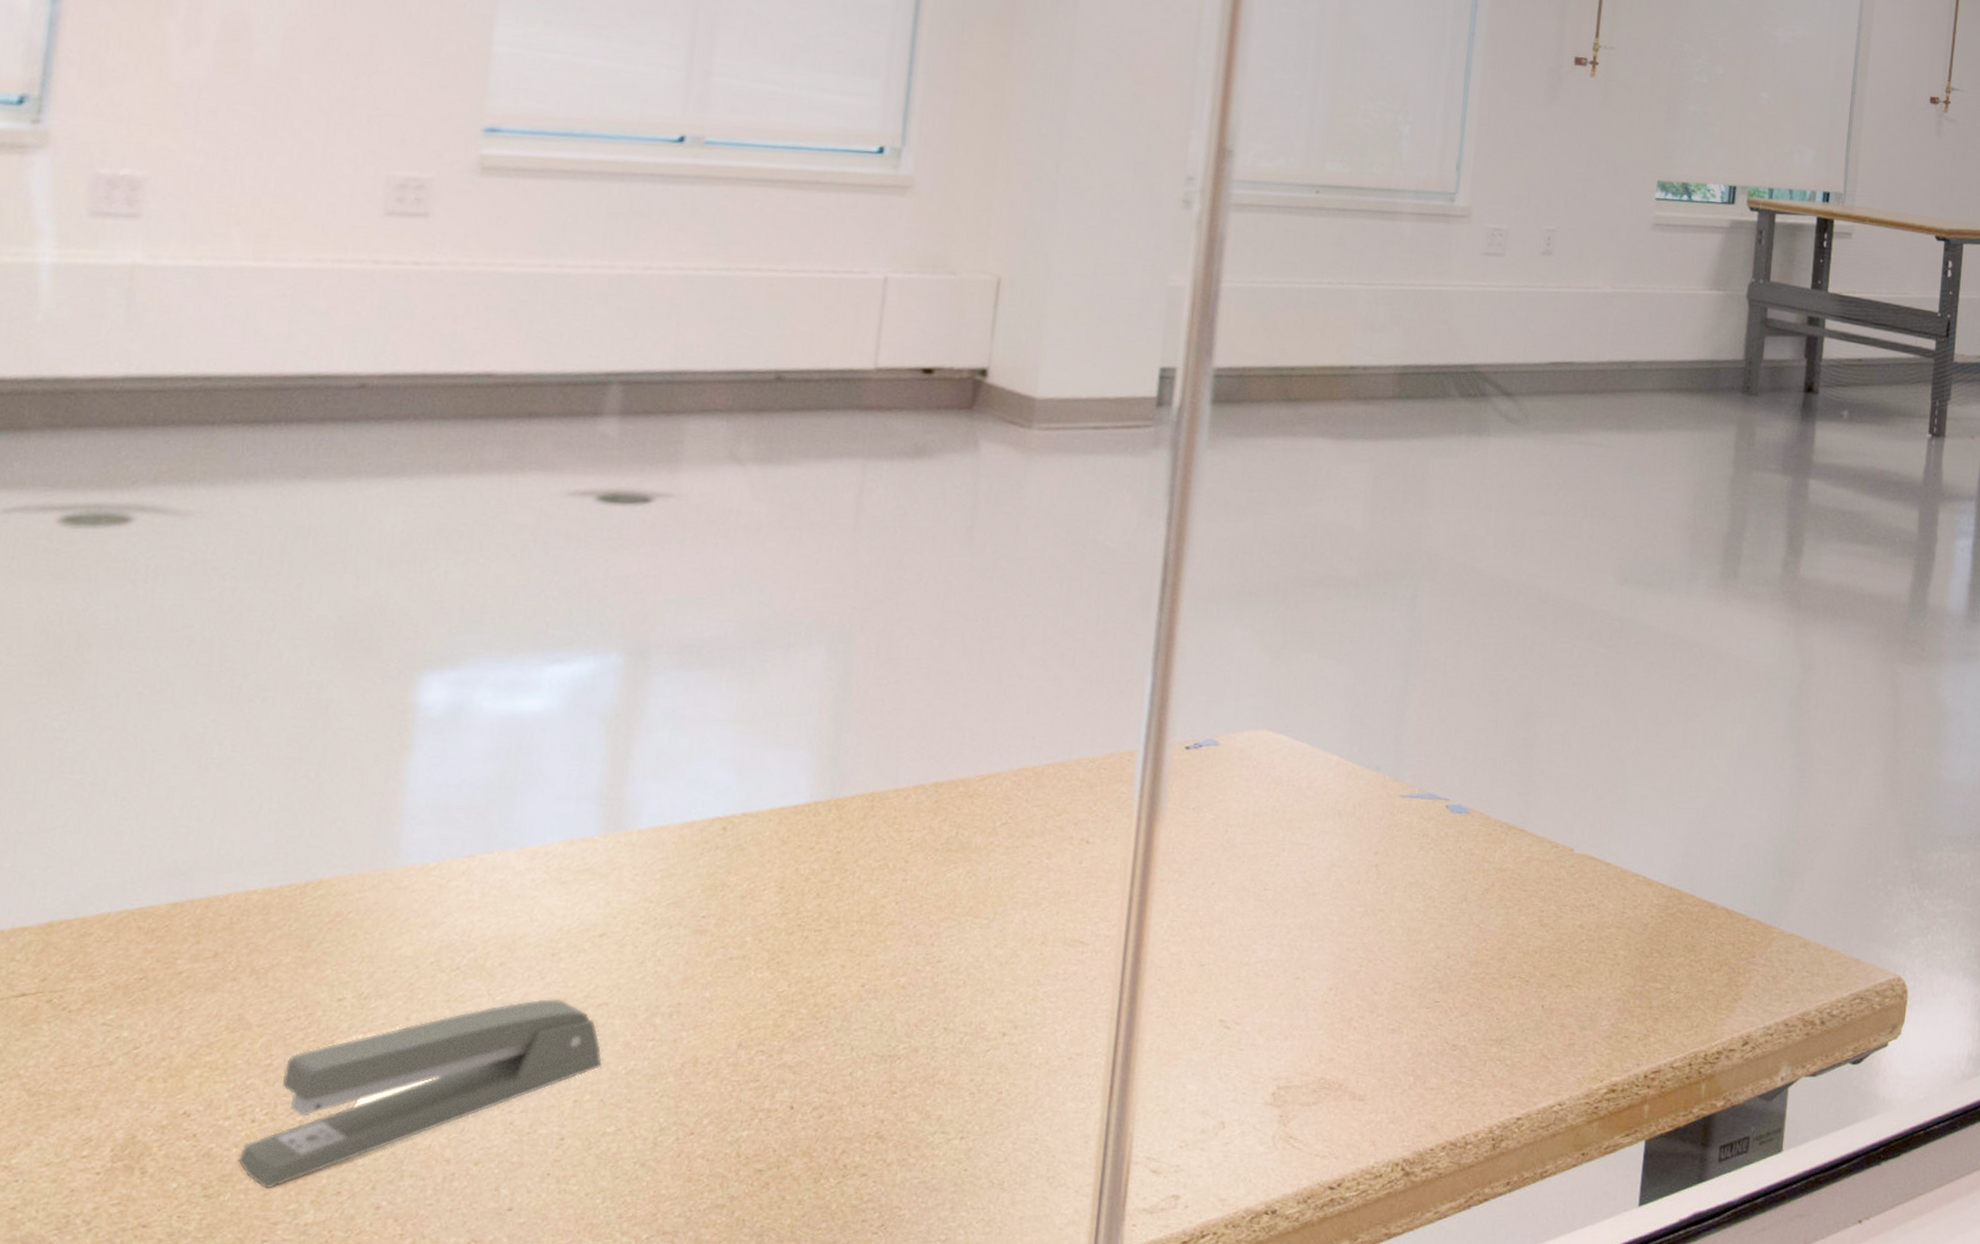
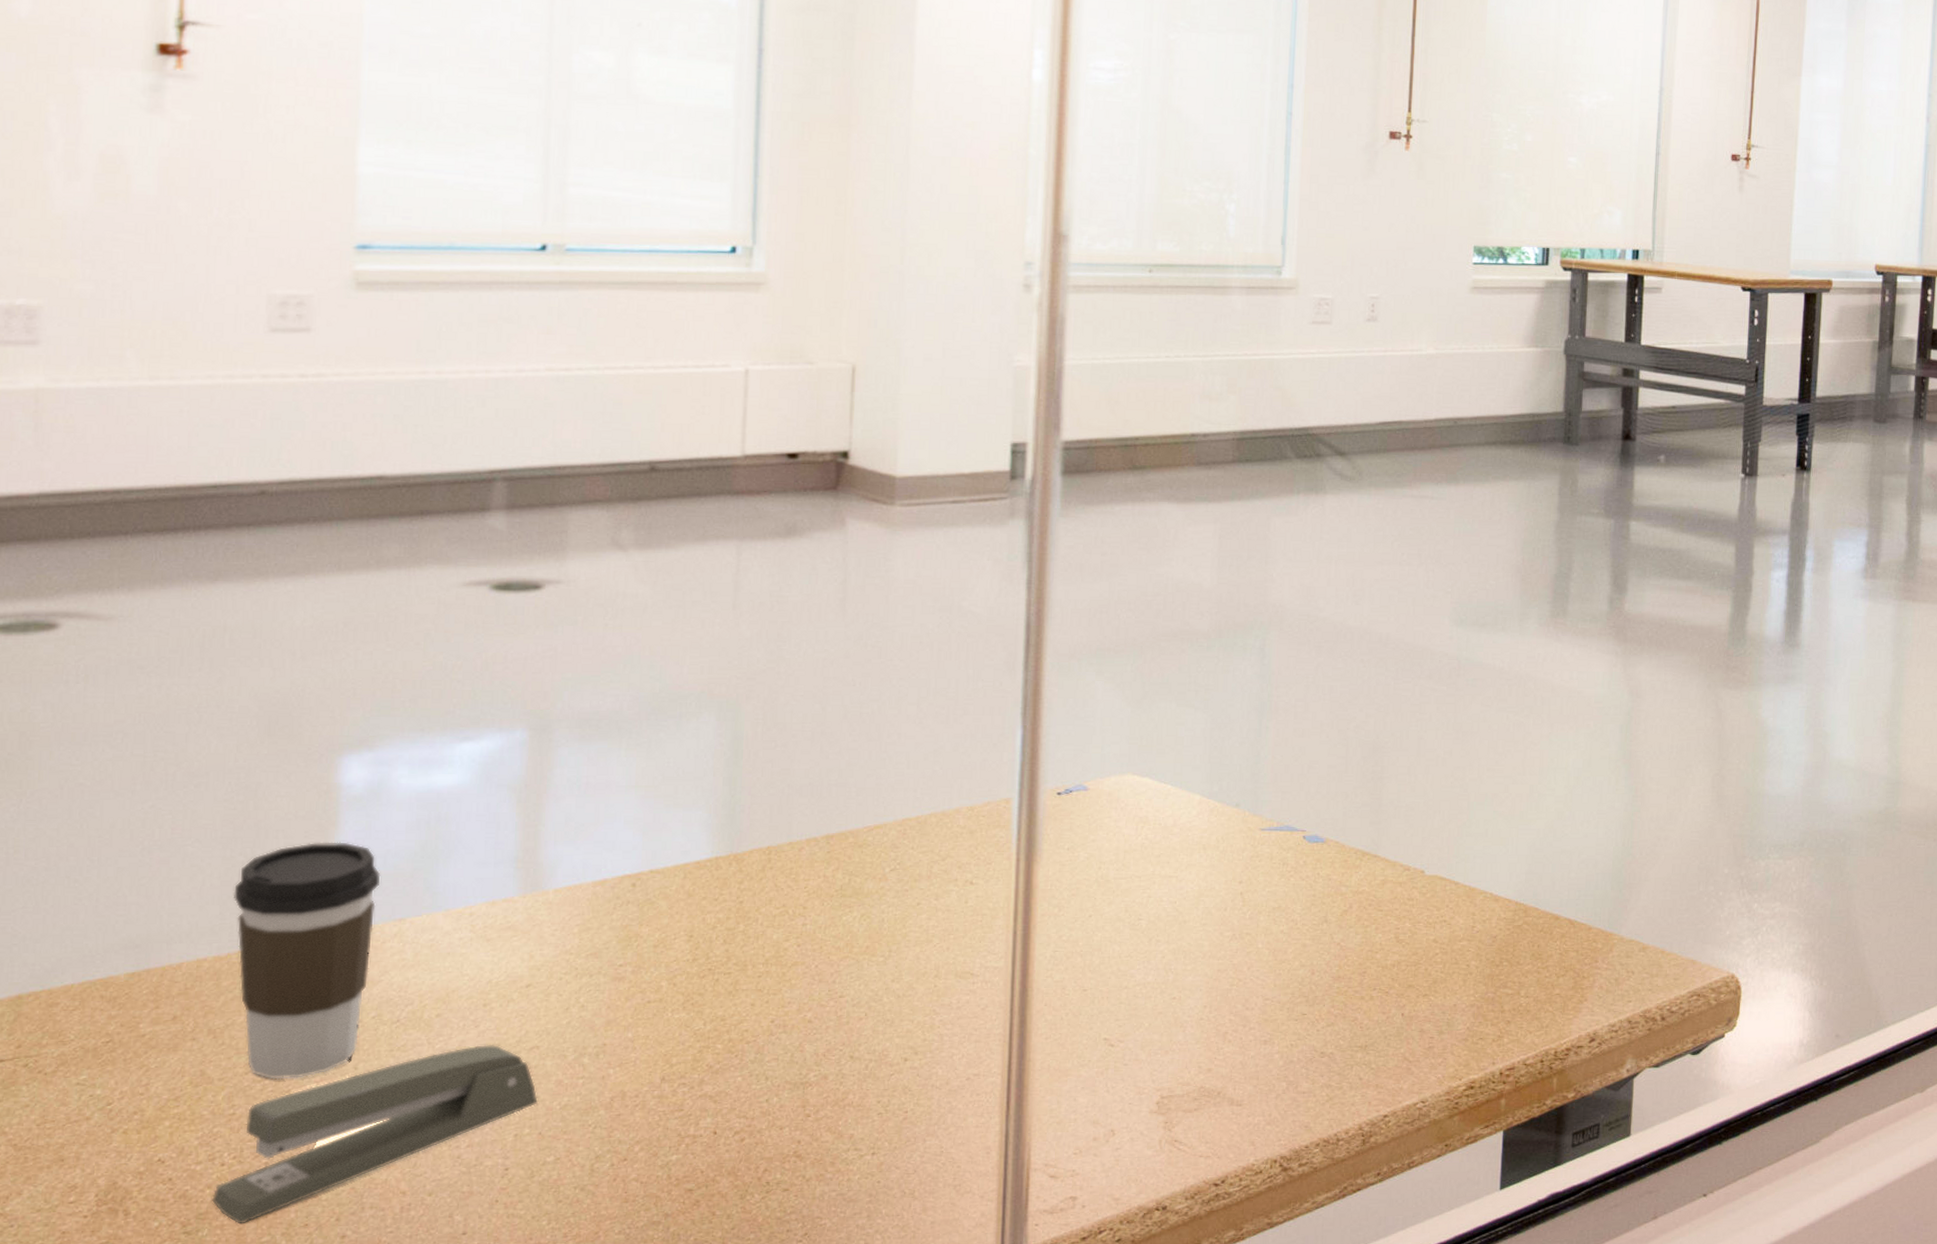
coffee cup: none [289,767,453,1028] -> present [234,842,381,1080]

